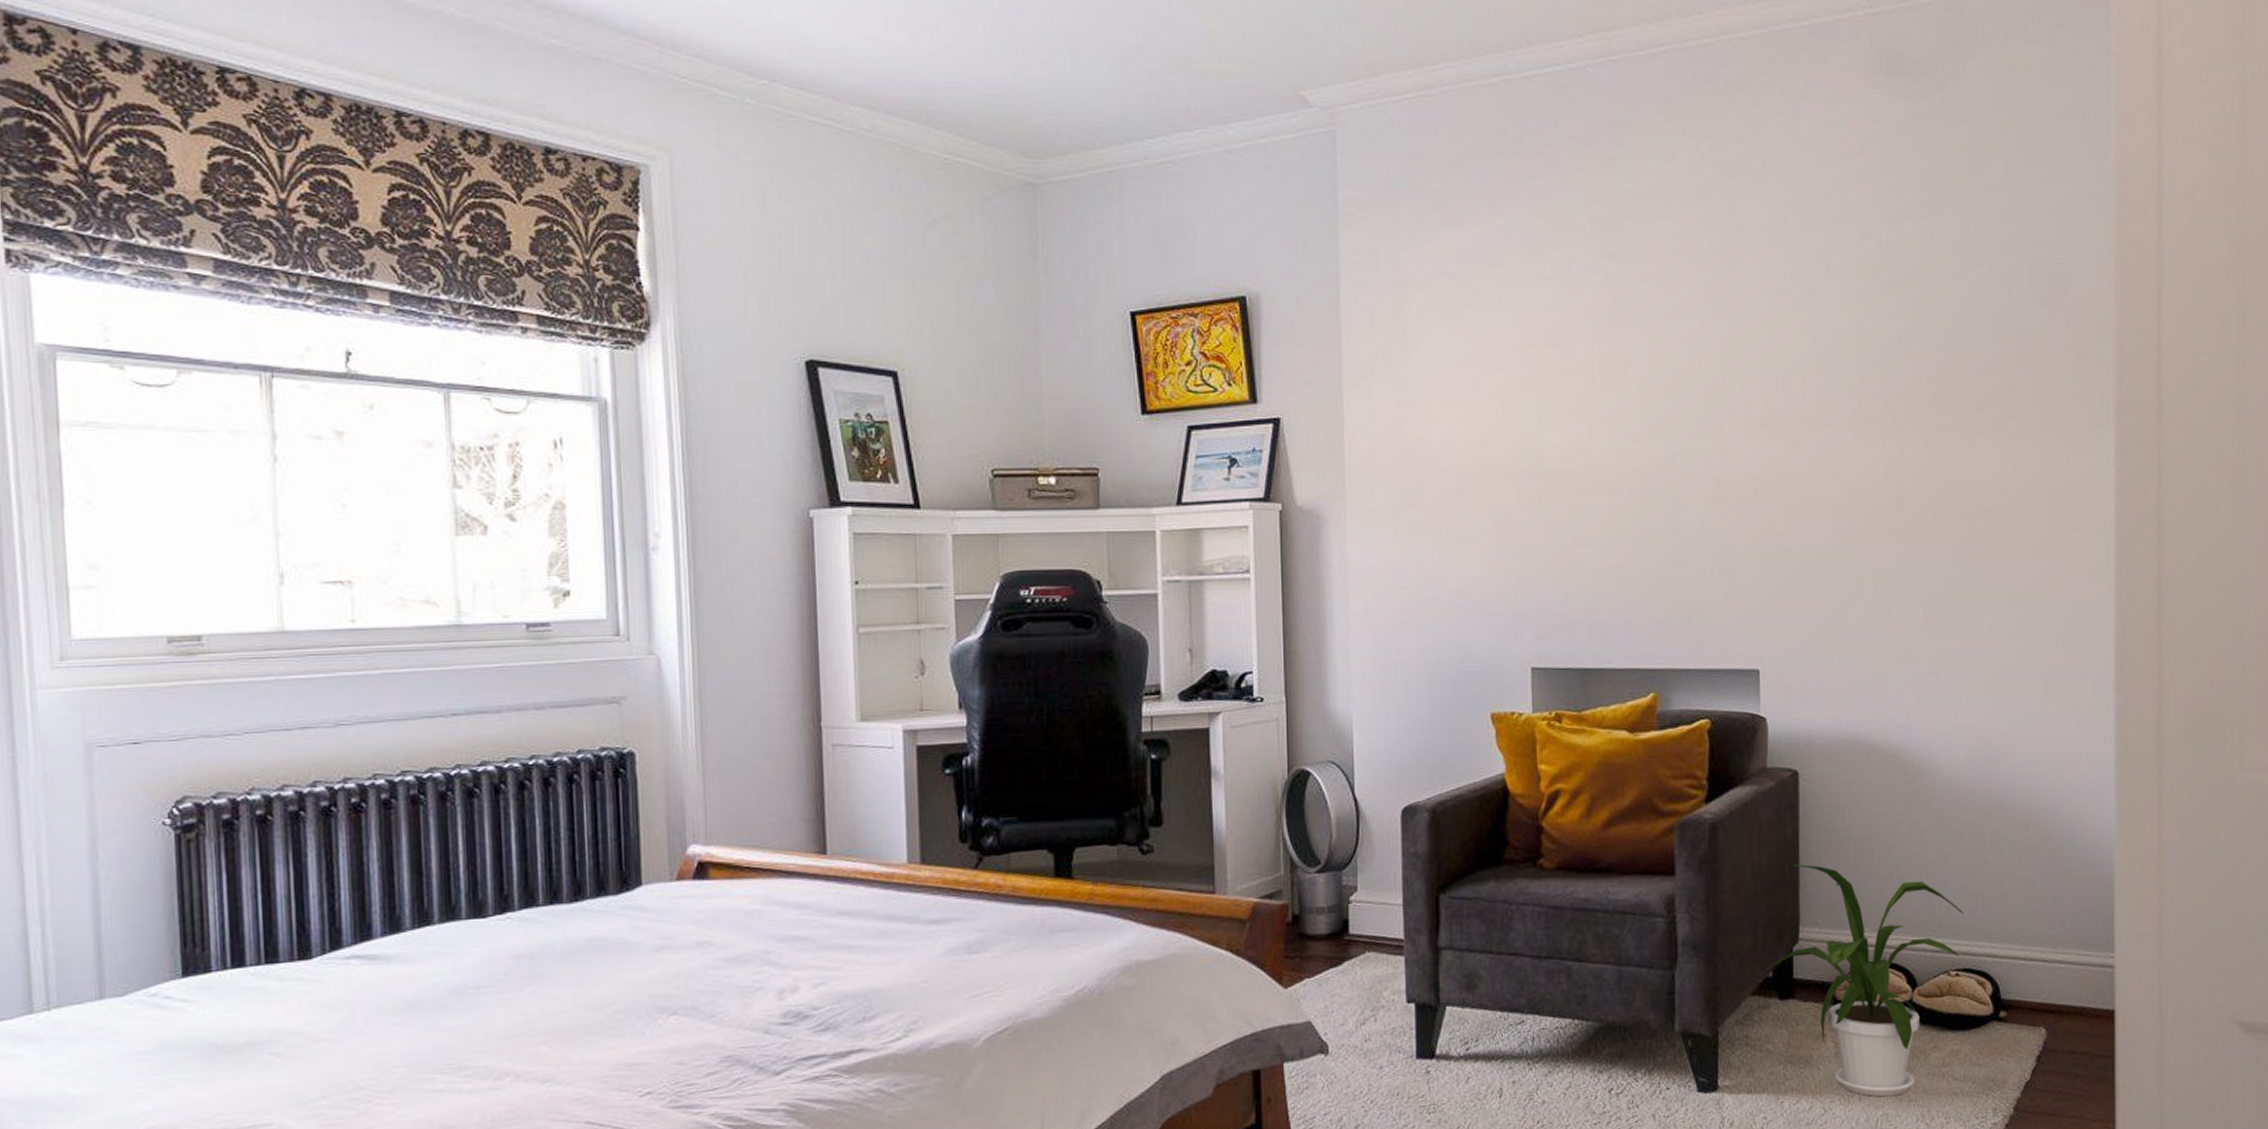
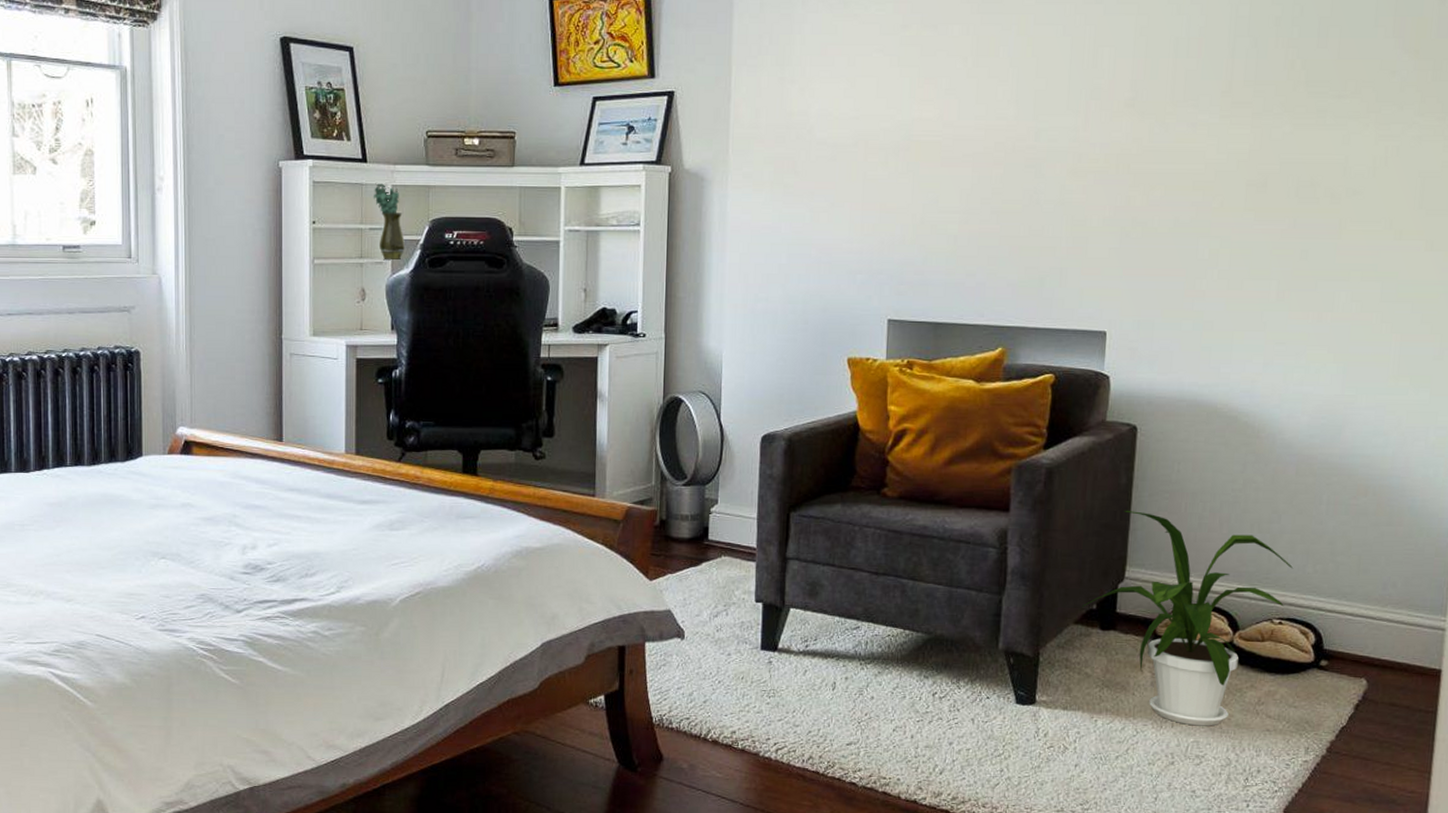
vase: none [929,533,971,624] -> present [372,183,405,259]

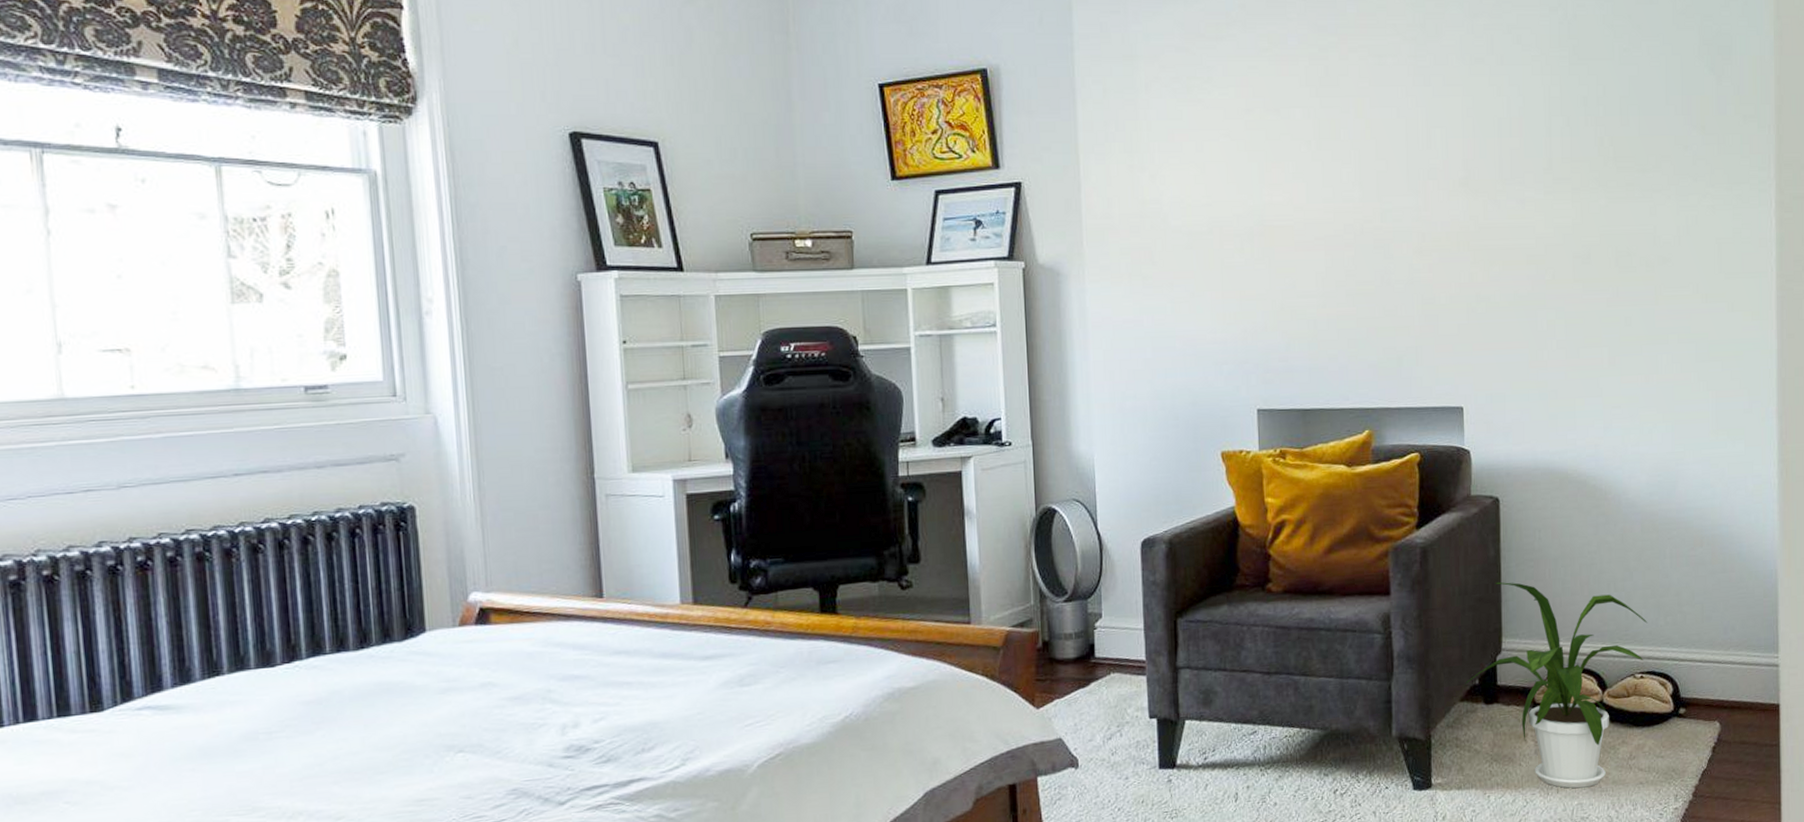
vase: present [372,183,405,259] -> none [693,294,735,379]

